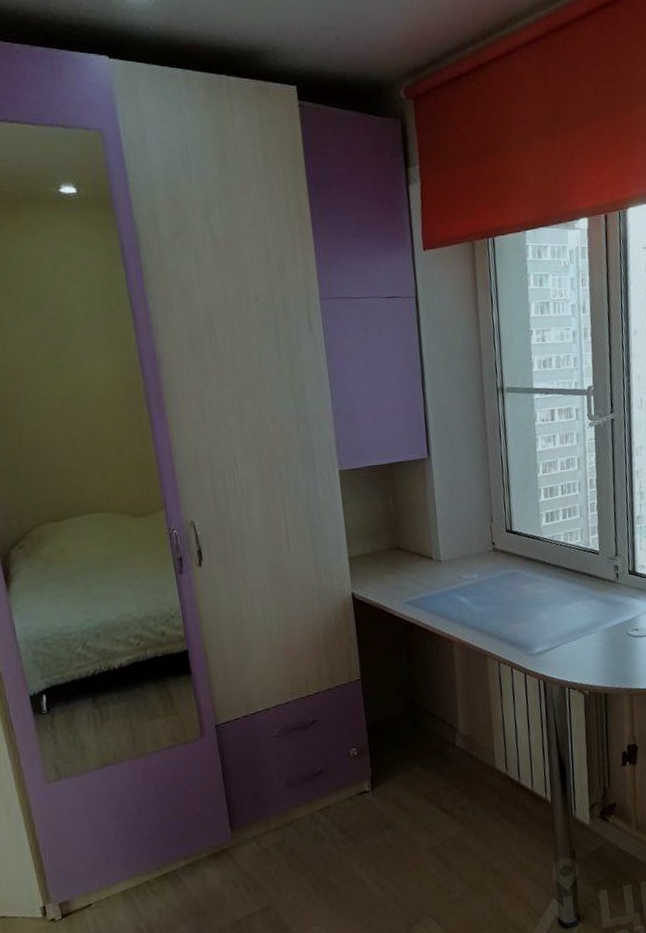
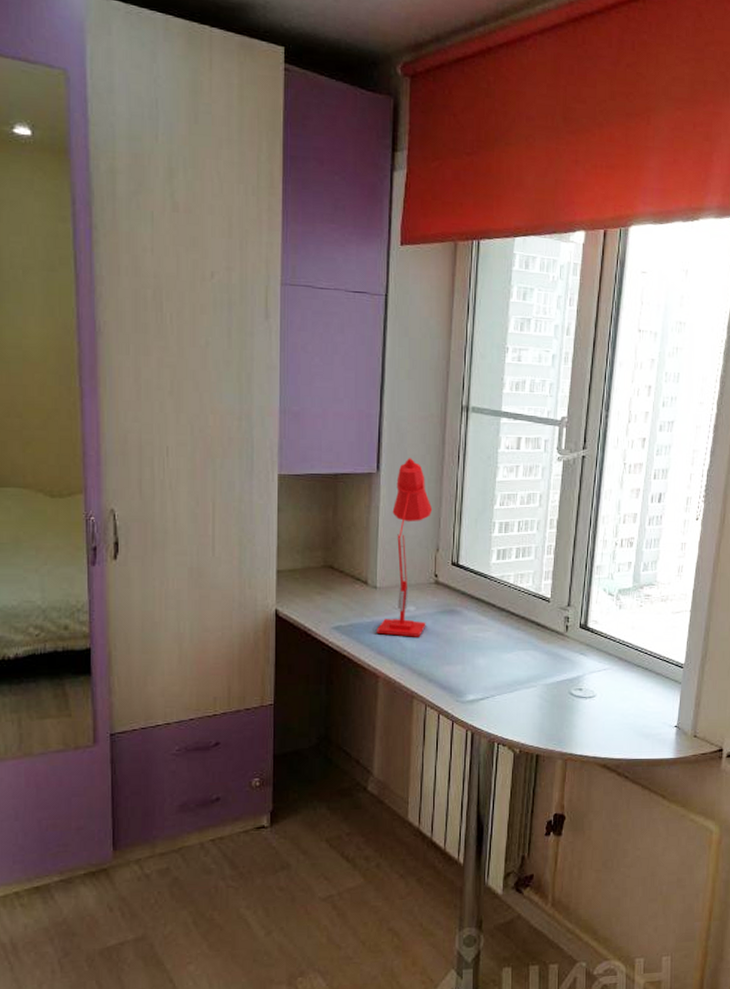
desk lamp: none [445,440,490,603] -> present [376,458,433,637]

